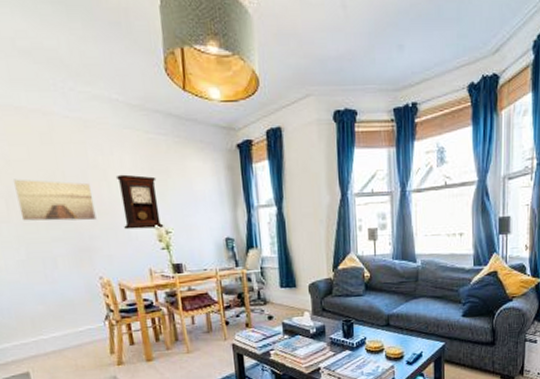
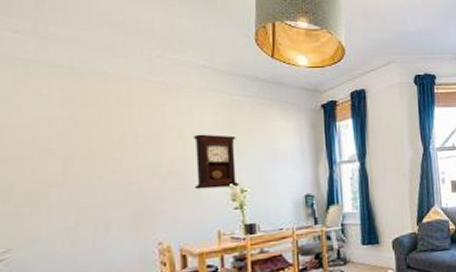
wall art: present [14,179,96,221] -> none [78,140,165,184]

